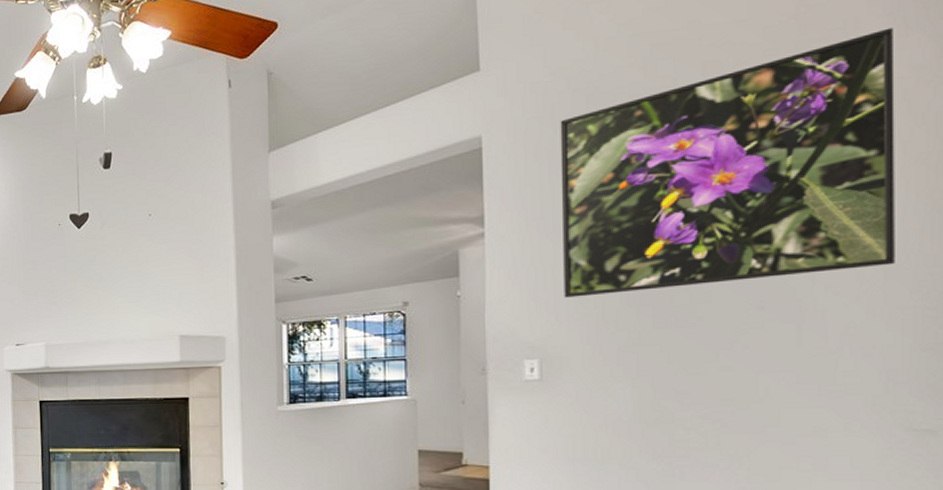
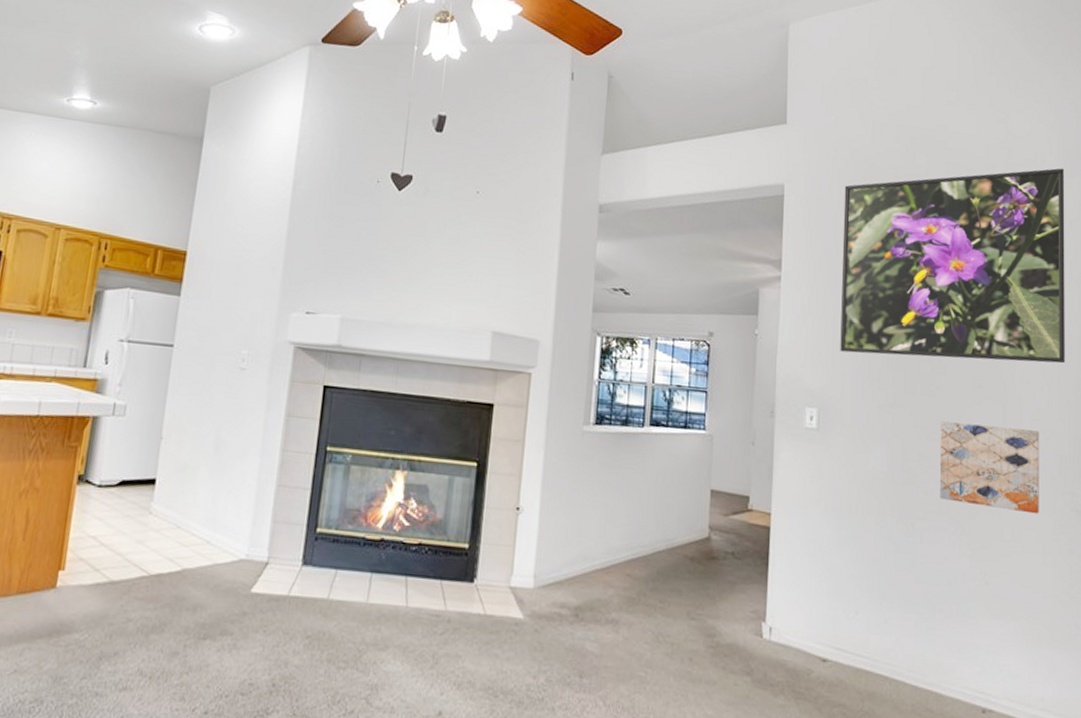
wall art: none [704,347,854,439] -> present [939,421,1039,514]

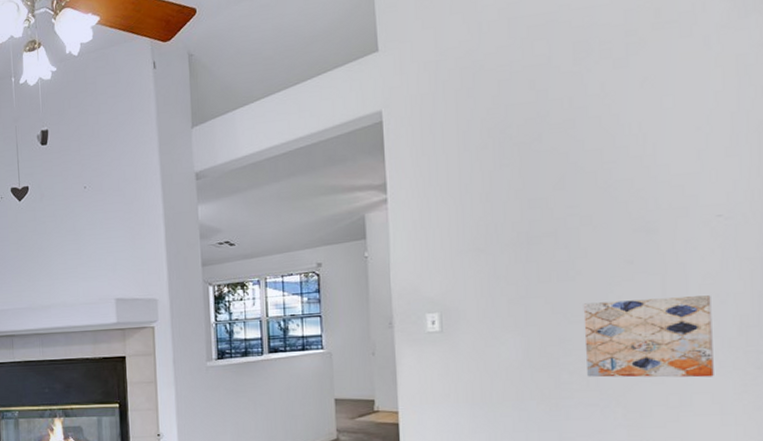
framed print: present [840,168,1065,364] -> none [450,10,743,256]

